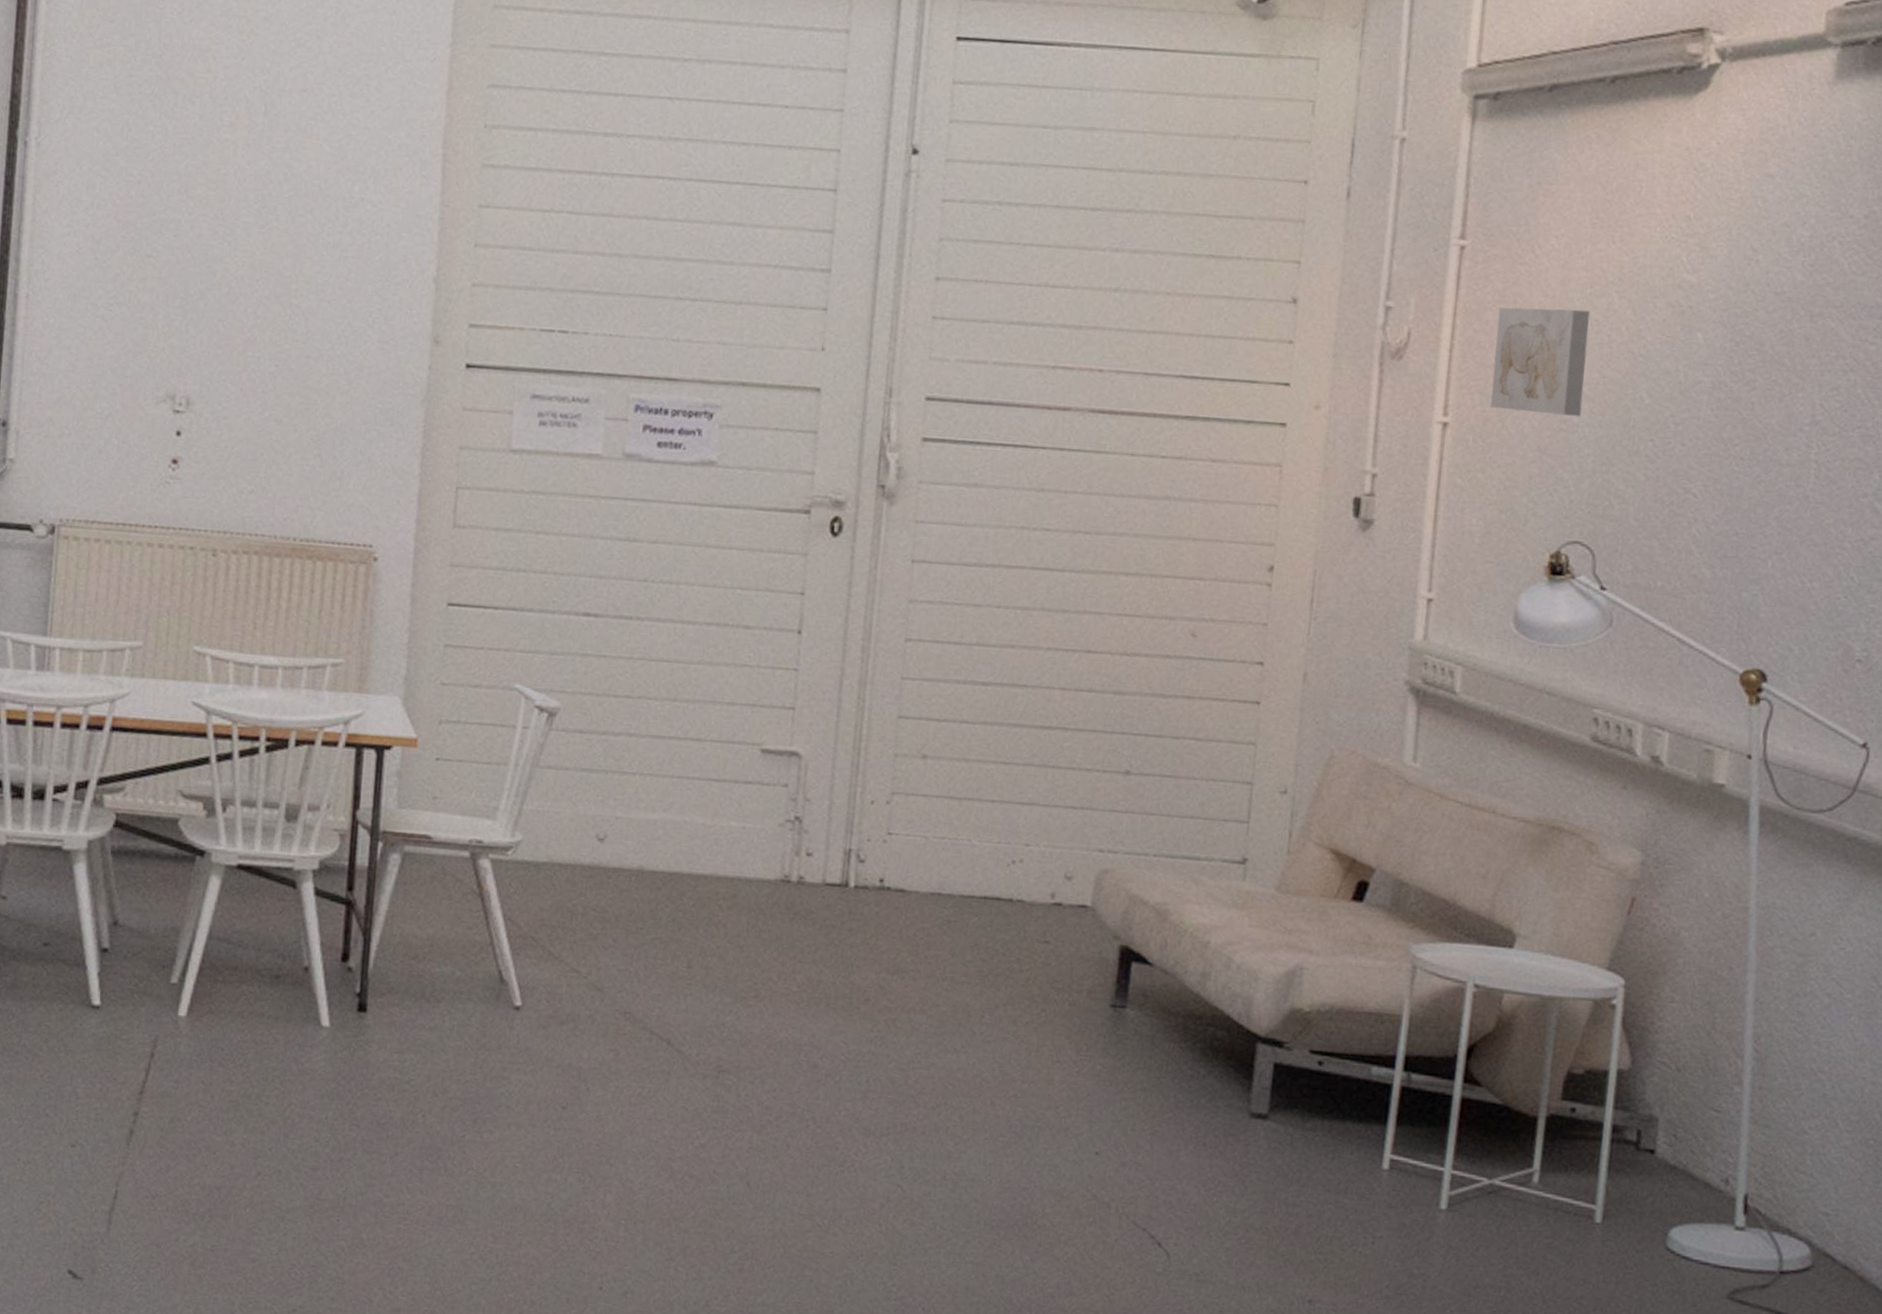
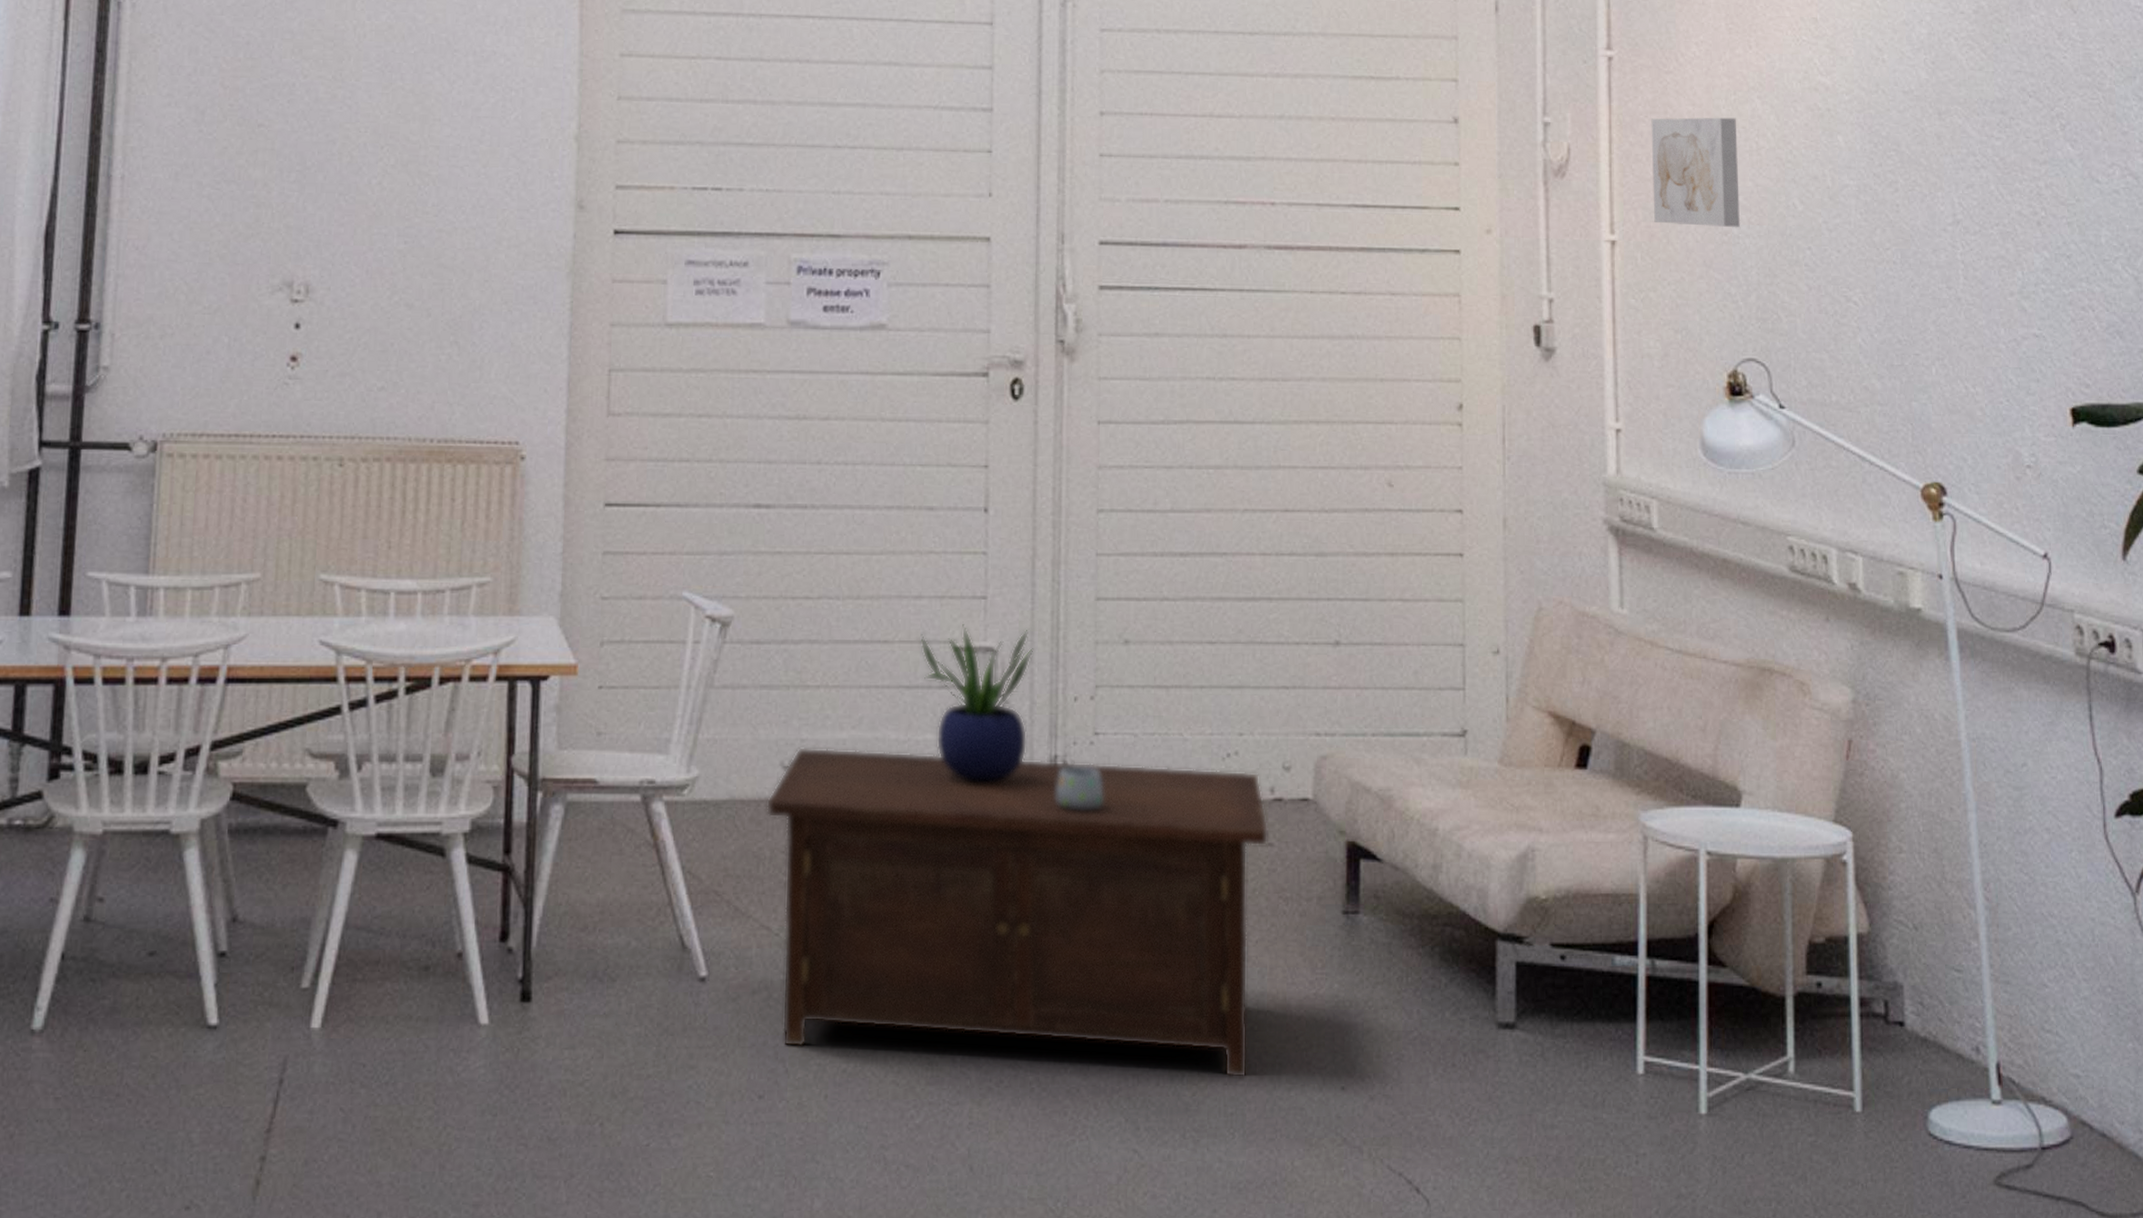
cabinet: none [581,824,1047,1136] -> present [766,748,1268,1079]
potted plant: none [730,730,836,867] -> present [920,624,1034,783]
mug: none [847,860,893,899] -> present [1056,767,1104,811]

